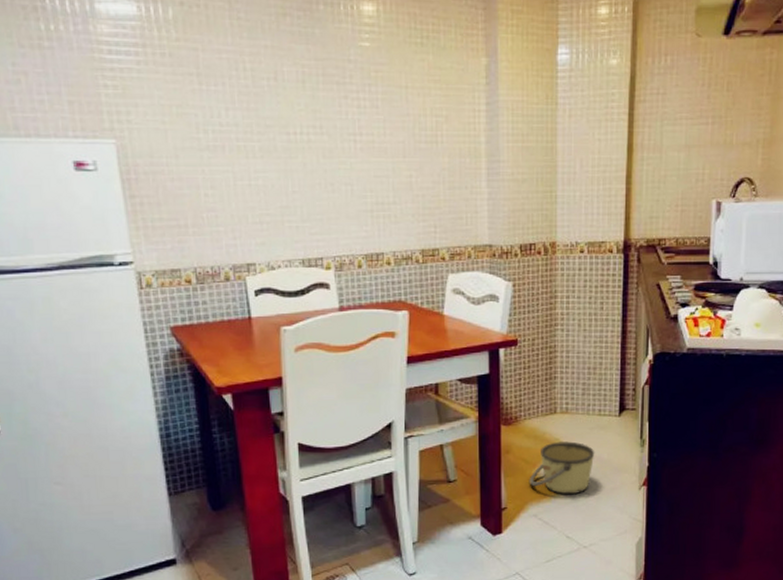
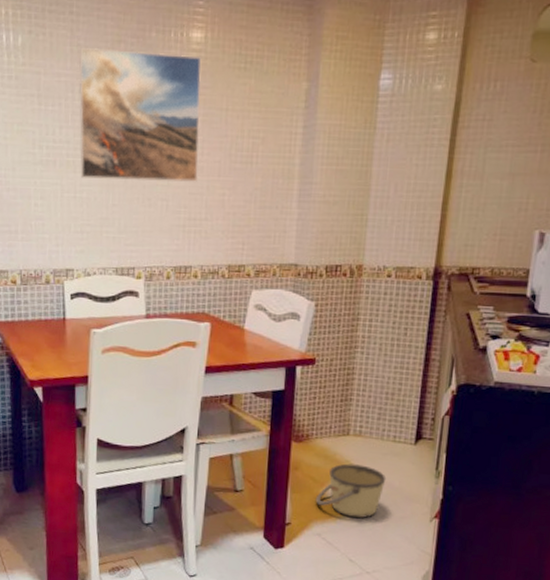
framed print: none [241,20,383,165] -> present [79,47,202,183]

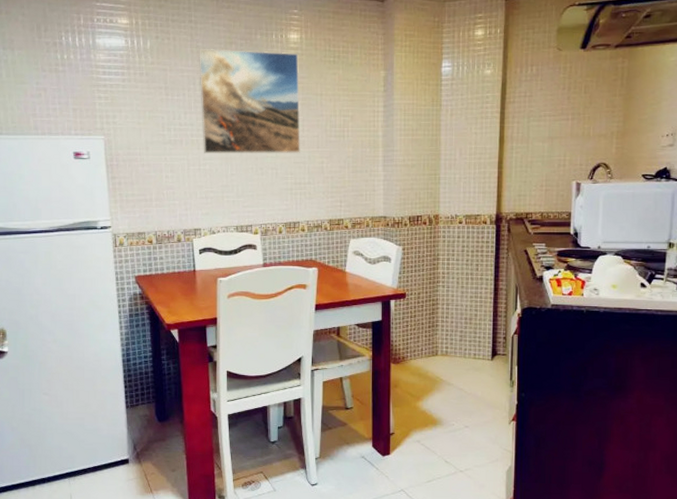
bucket: present [315,463,387,519] -> none [413,379,471,426]

